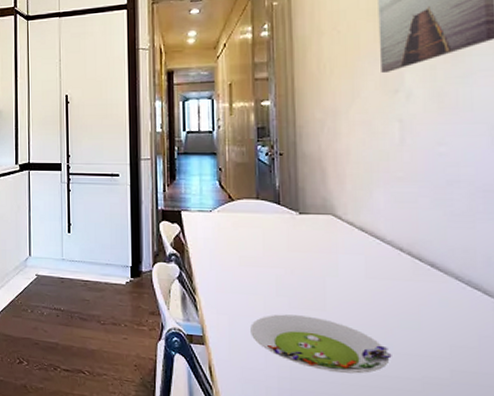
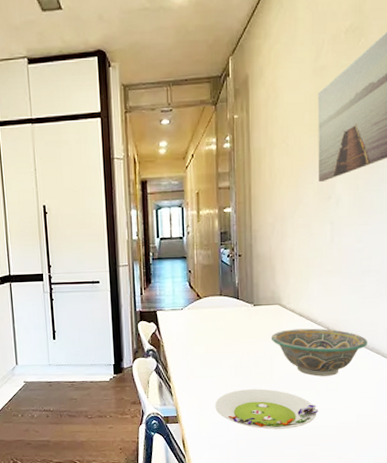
bowl: none [322,246,461,312] -> present [271,328,368,377]

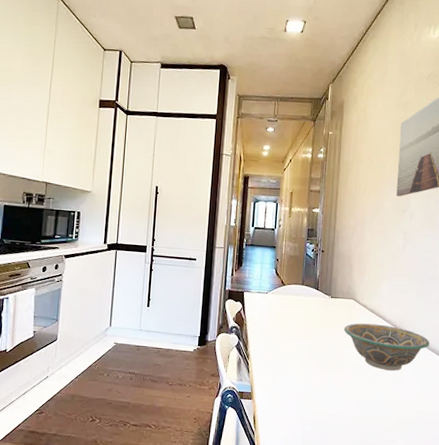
salad plate: present [215,388,319,430] -> none [287,374,382,417]

